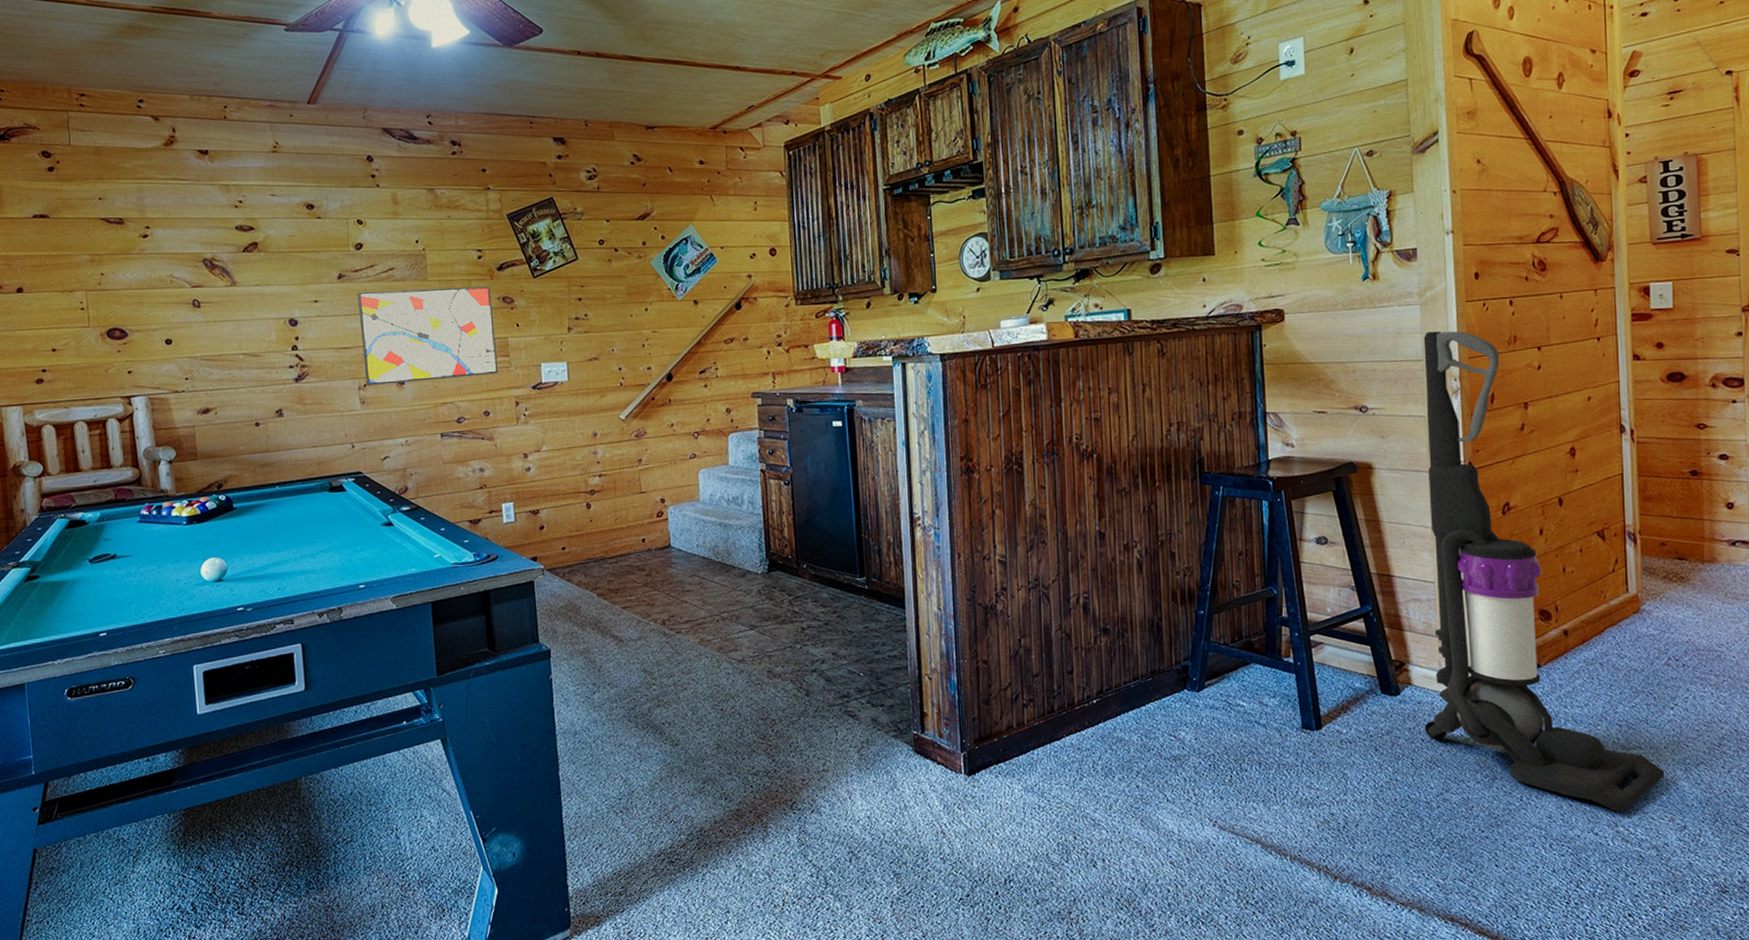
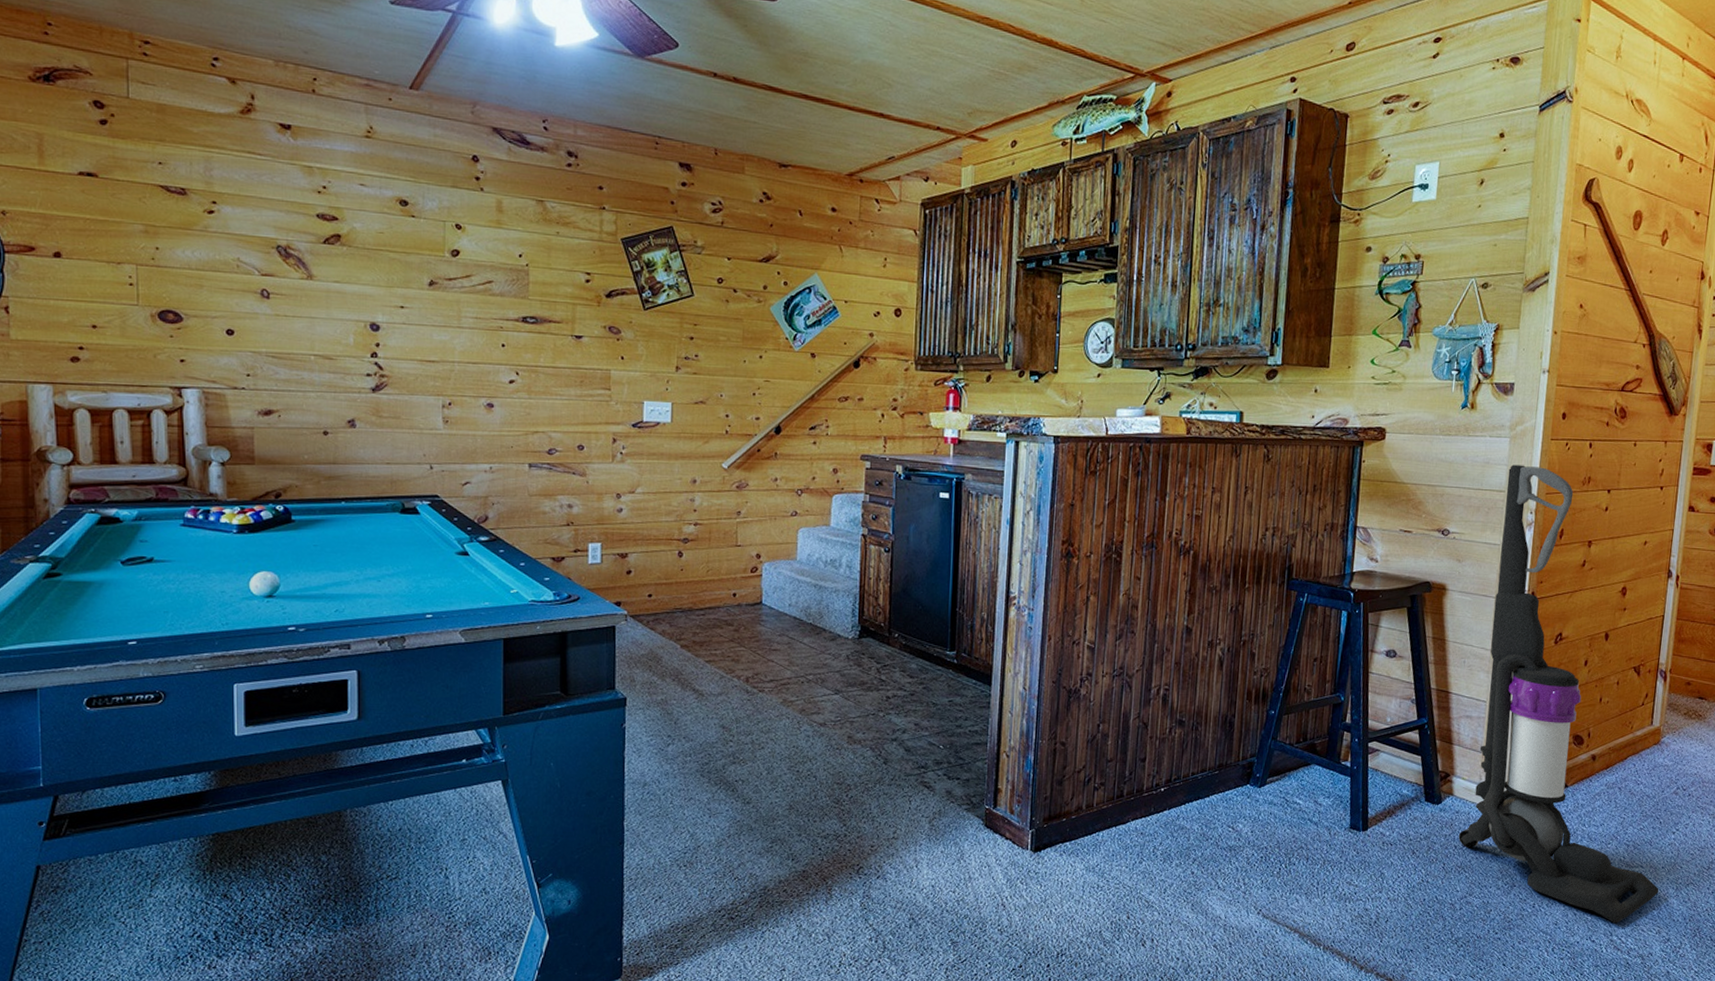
wall art: present [357,286,499,386] -> none [449,302,598,407]

